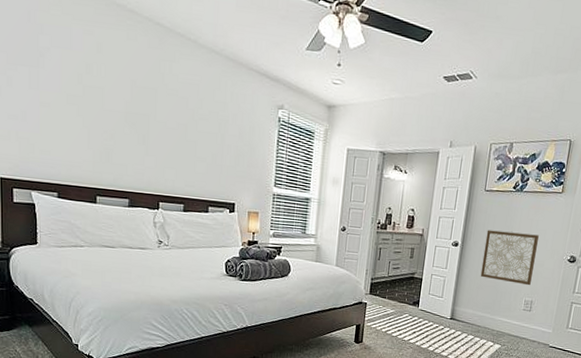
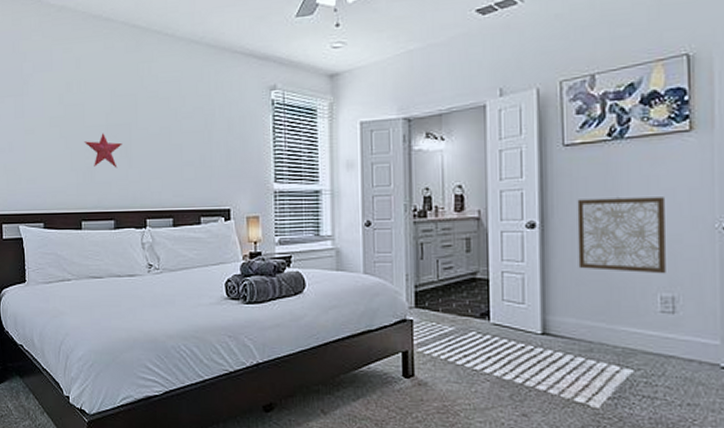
decorative star: none [102,119,140,153] -> present [84,133,122,168]

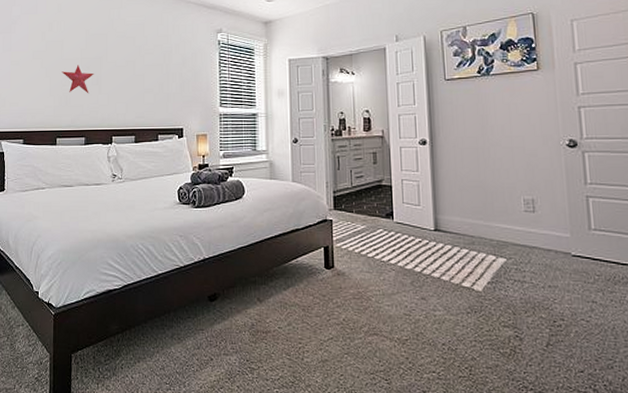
wall art: present [577,196,666,274] -> none [457,120,526,181]

